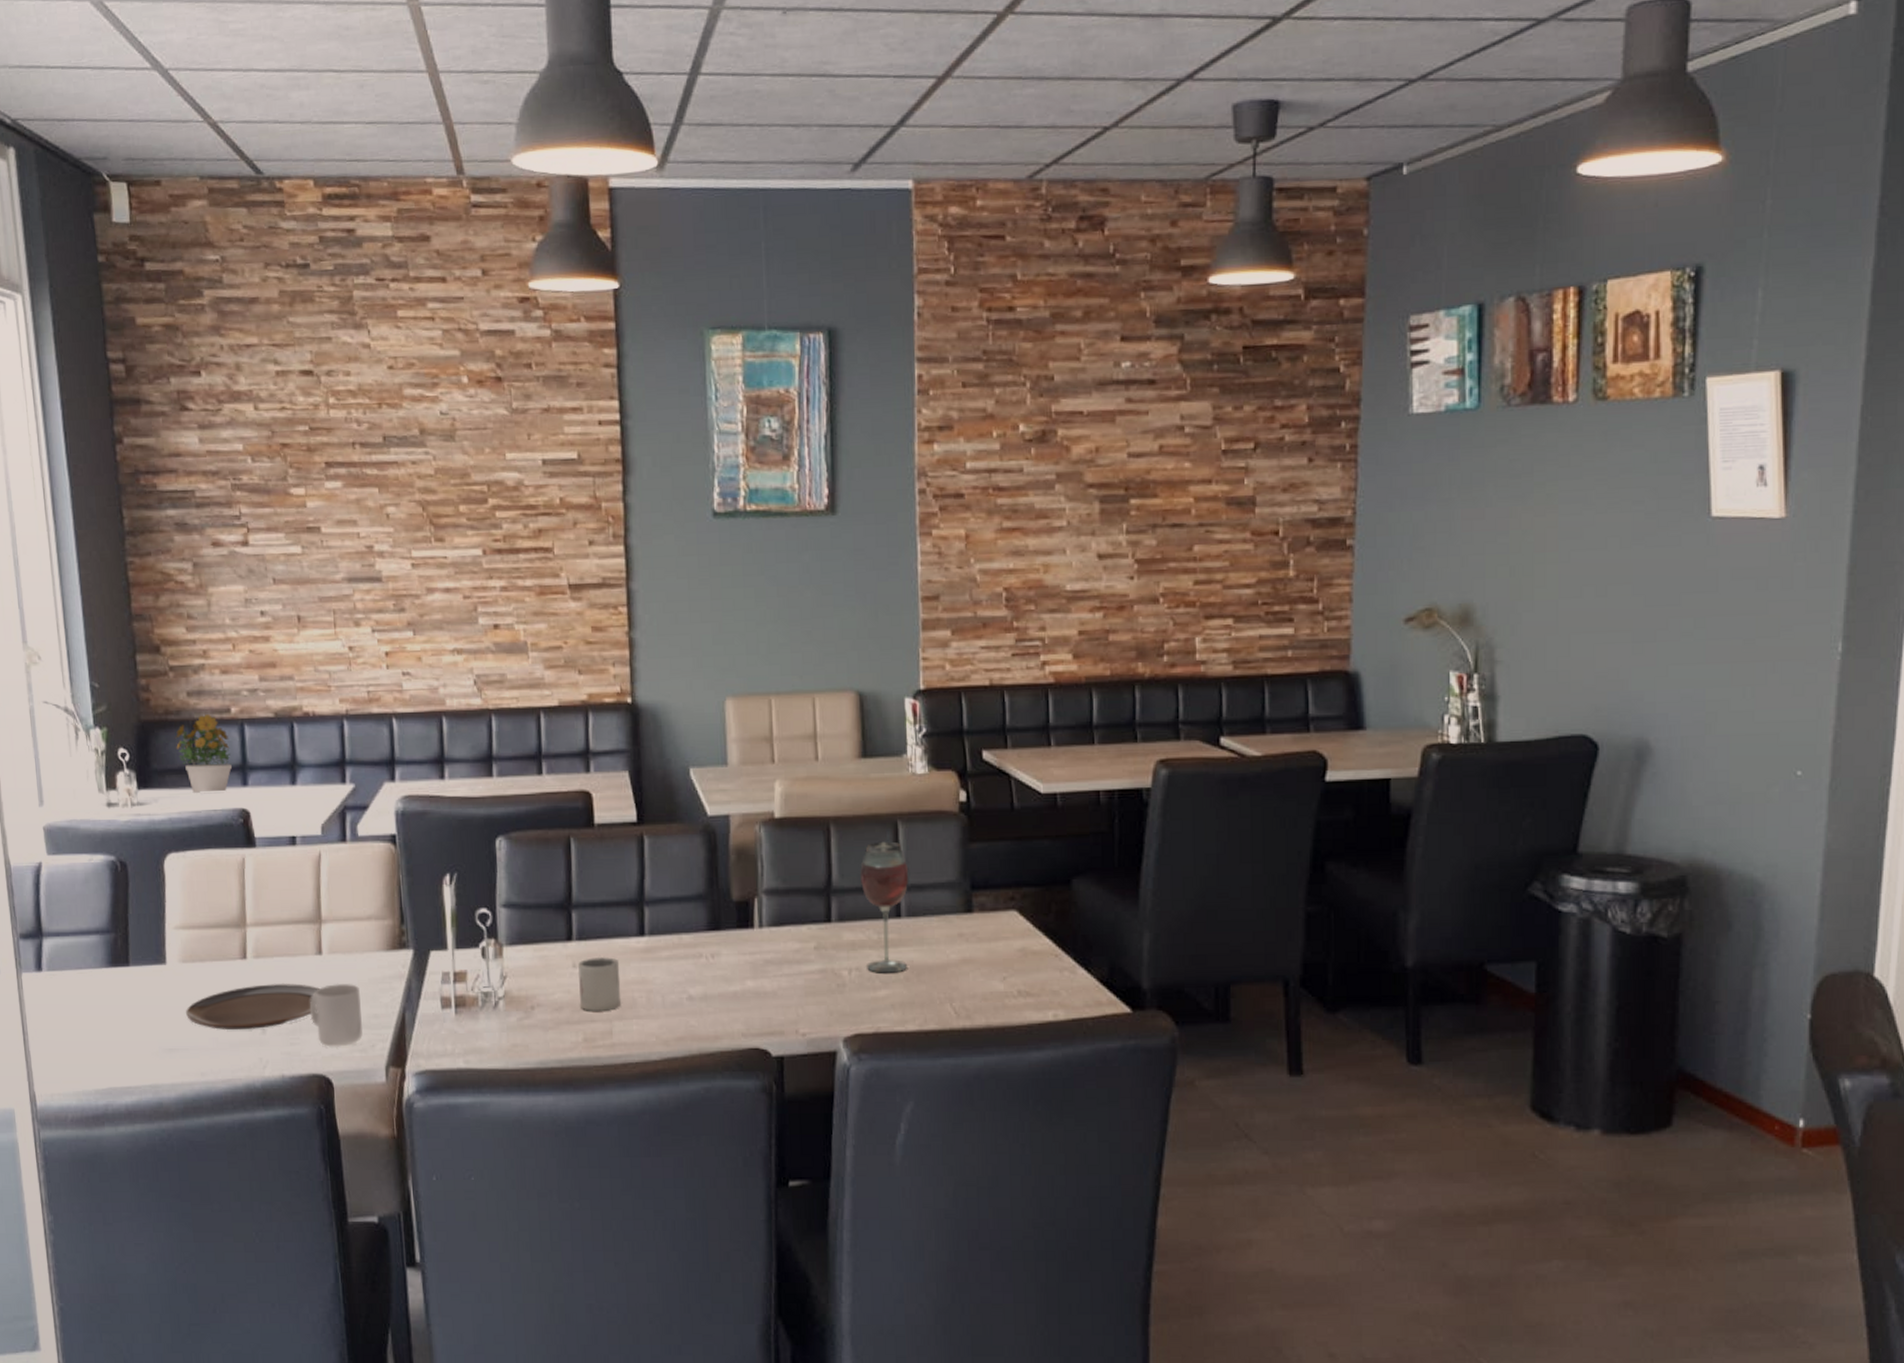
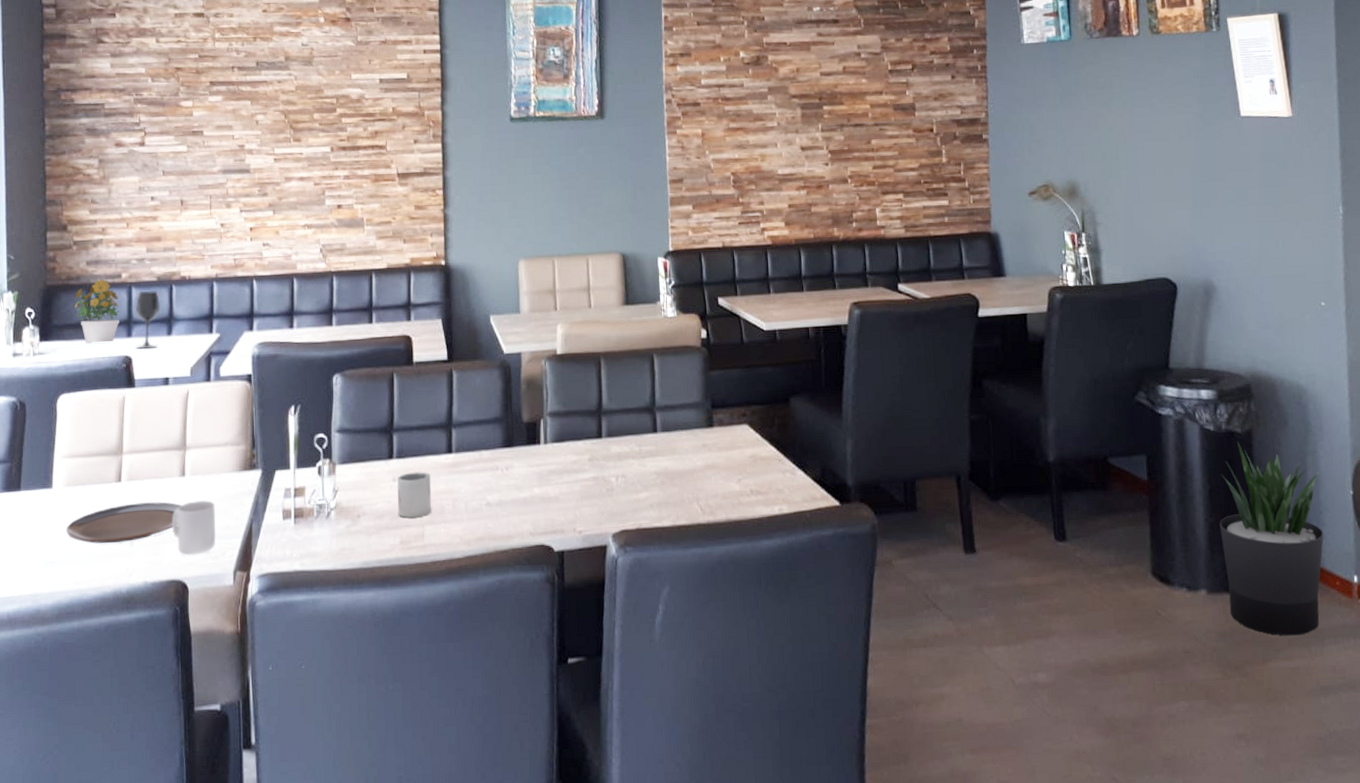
wine glass: none [251,730,281,801] -> present [135,291,161,349]
wineglass: present [859,841,909,973] -> none [624,371,663,479]
planter: none [1626,948,1769,1189] -> present [1219,441,1324,636]

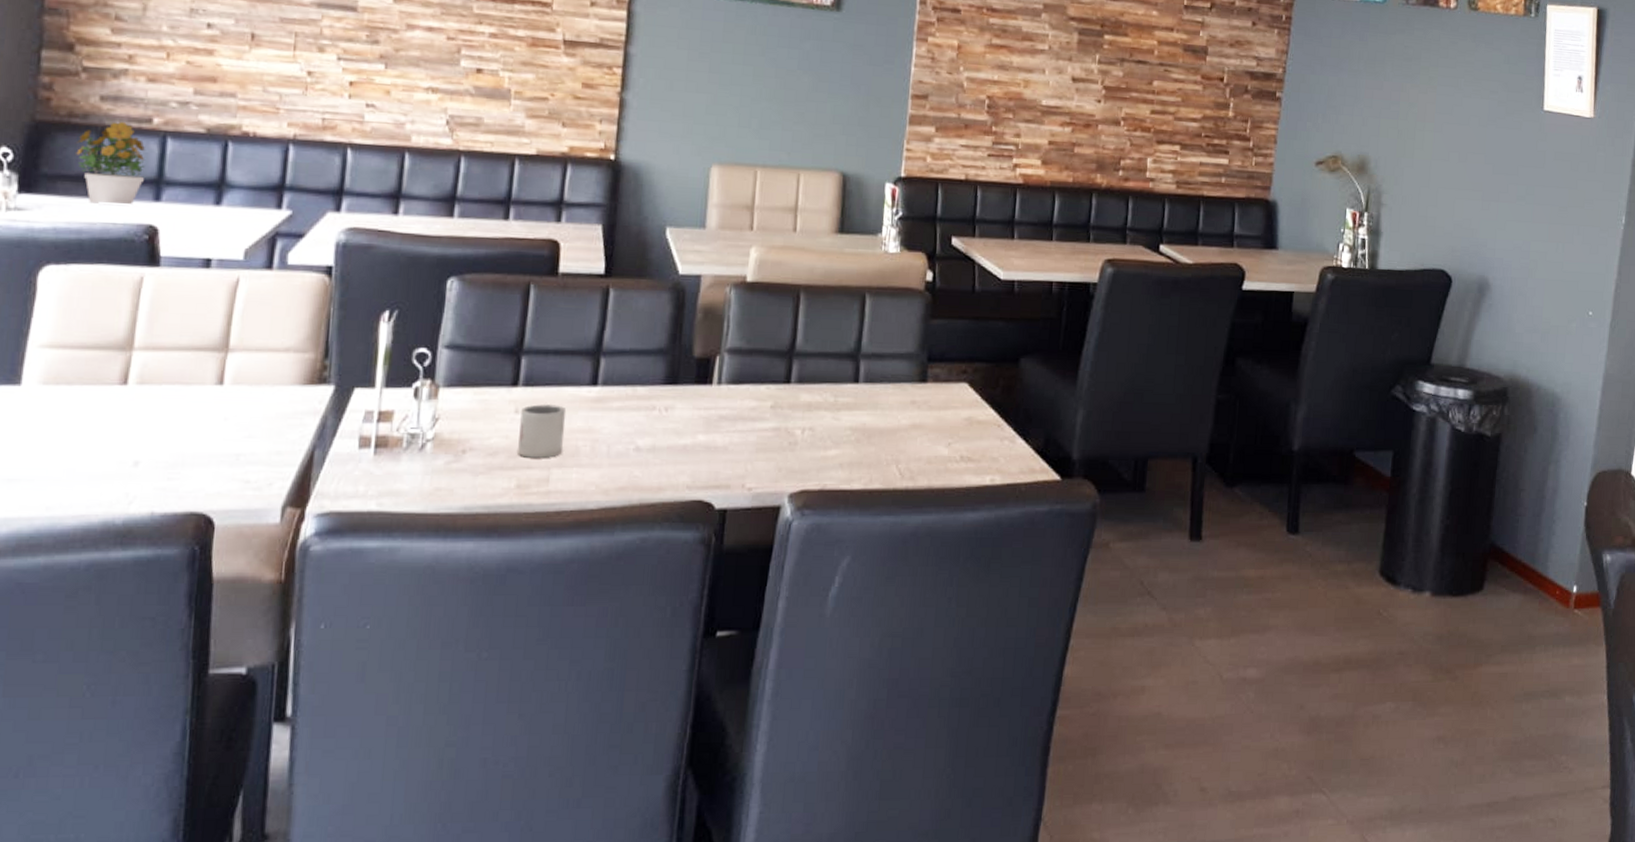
plate: present [66,502,181,543] -> none [38,413,214,461]
wine glass: present [135,291,161,349] -> none [165,144,208,220]
cup: present [173,500,215,556] -> none [198,416,264,484]
planter: present [1219,441,1324,636] -> none [1450,444,1559,642]

